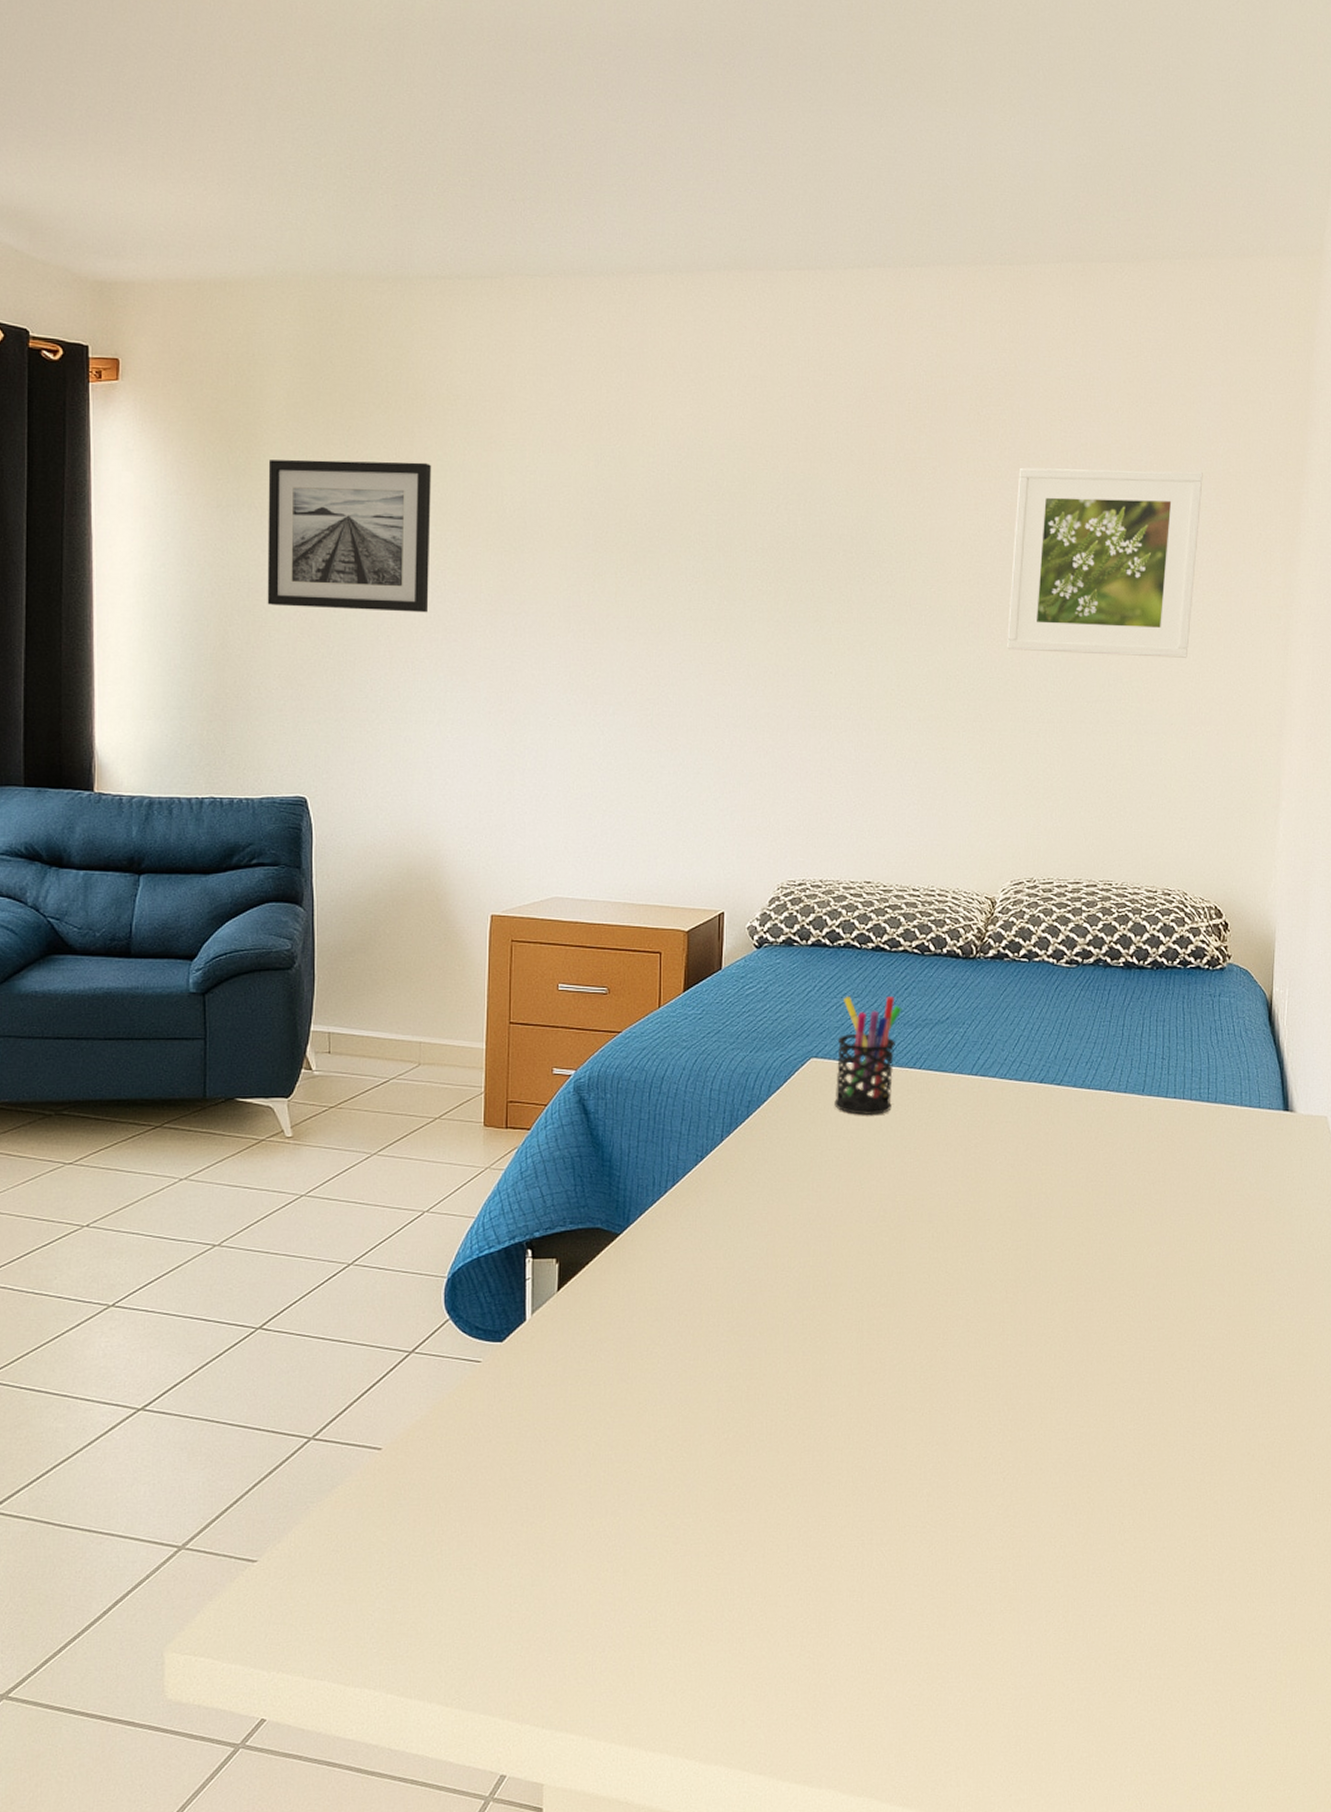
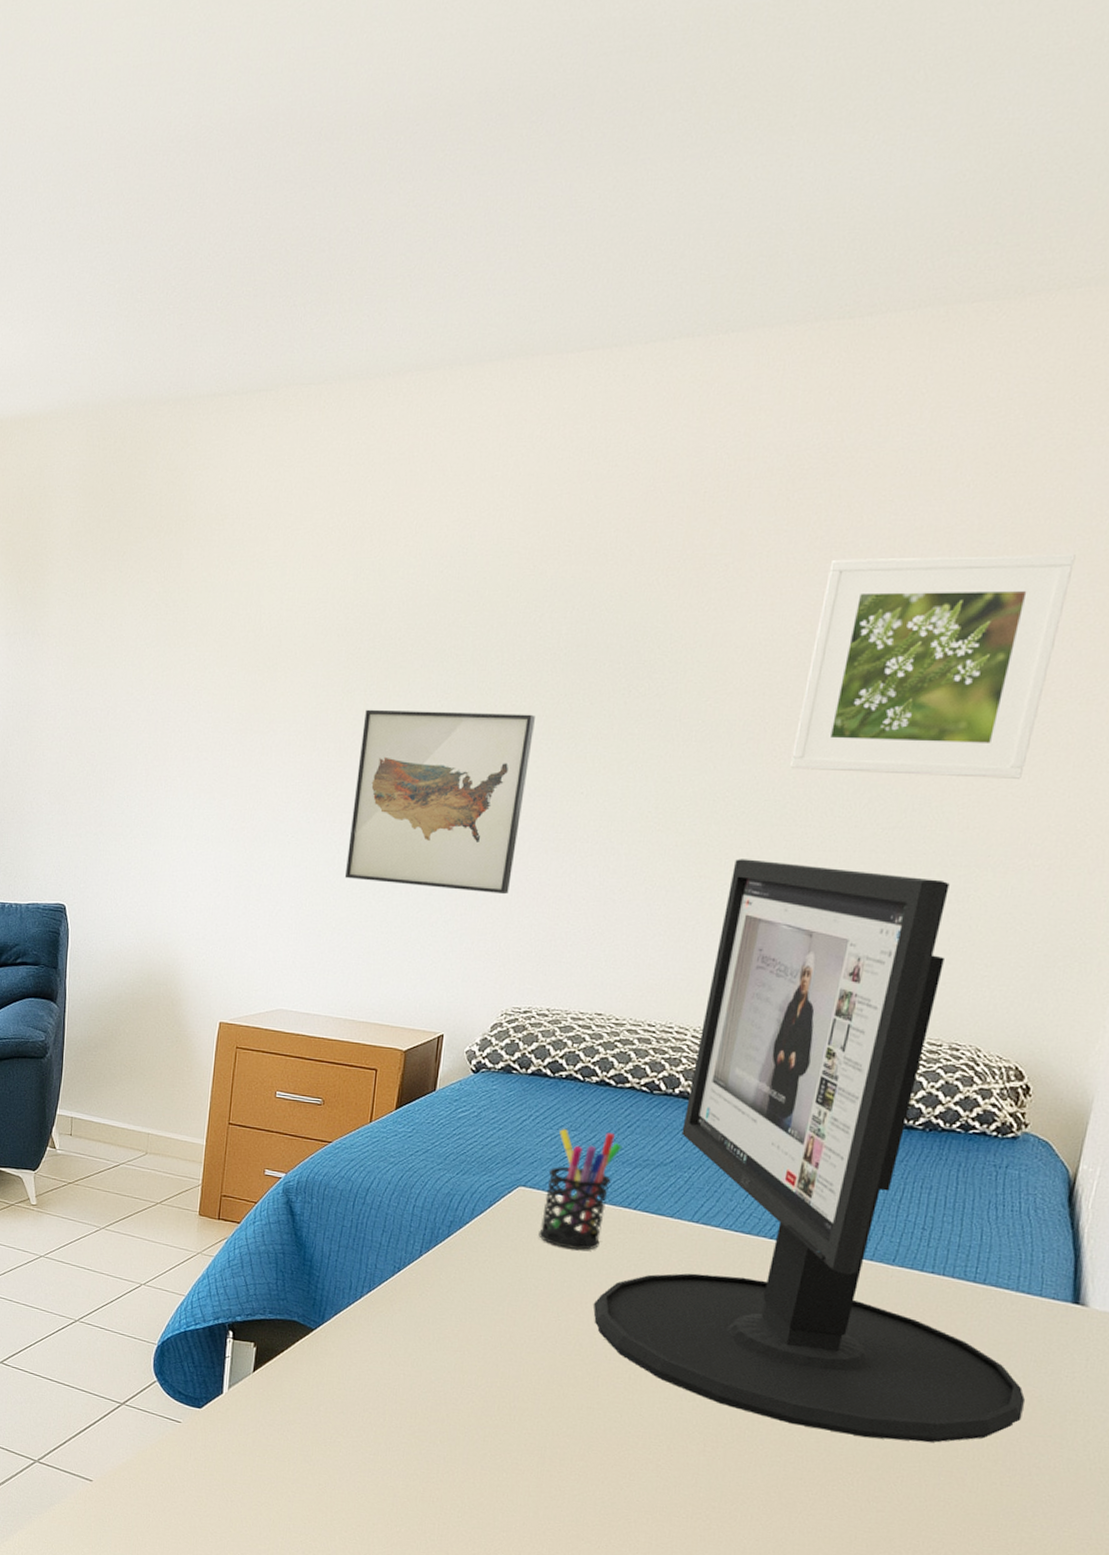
wall art: present [267,459,431,613] -> none [43,584,196,732]
wall art: none [611,591,781,771] -> present [344,709,535,895]
computer monitor: none [892,731,1259,1261] -> present [593,859,1025,1443]

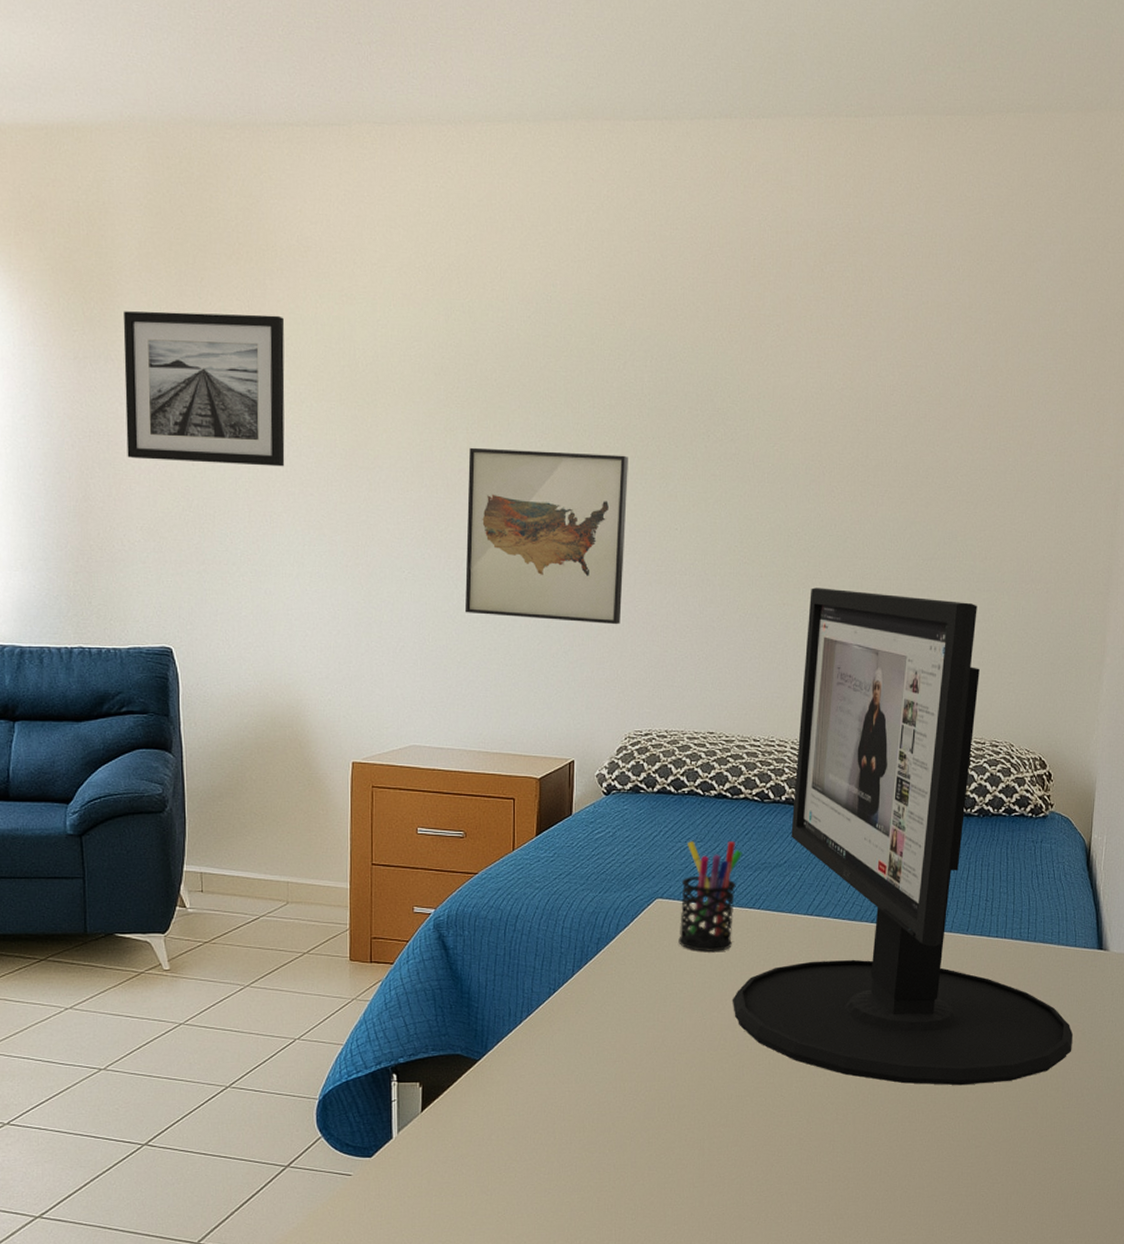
wall art: none [43,584,196,732] -> present [123,311,285,467]
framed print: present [790,553,1076,779] -> none [847,325,1041,517]

